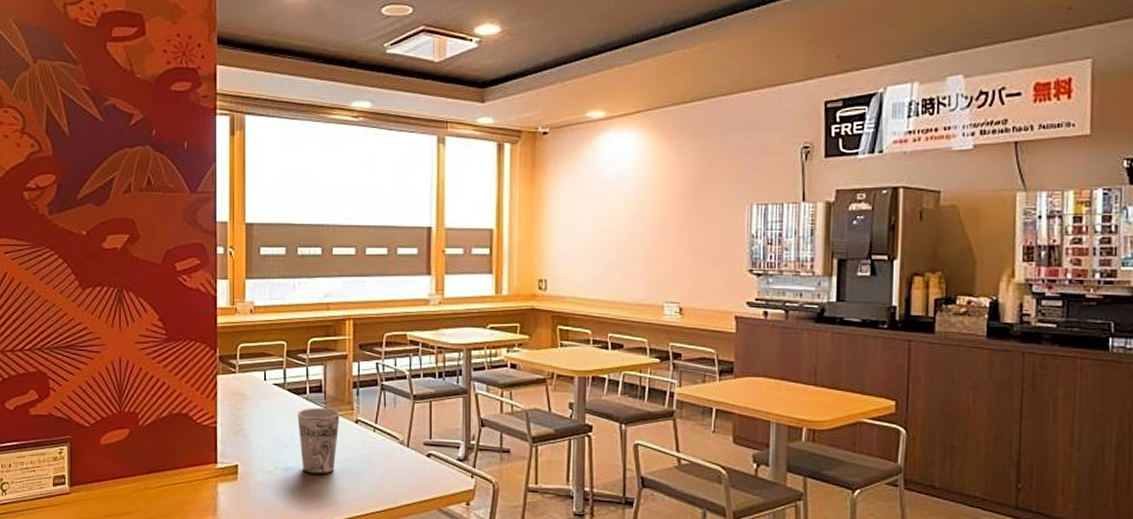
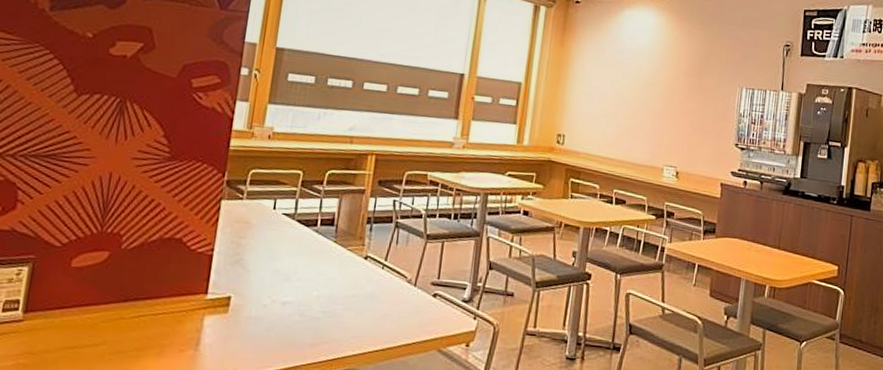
cup: present [297,408,340,474] -> none [302,241,350,310]

